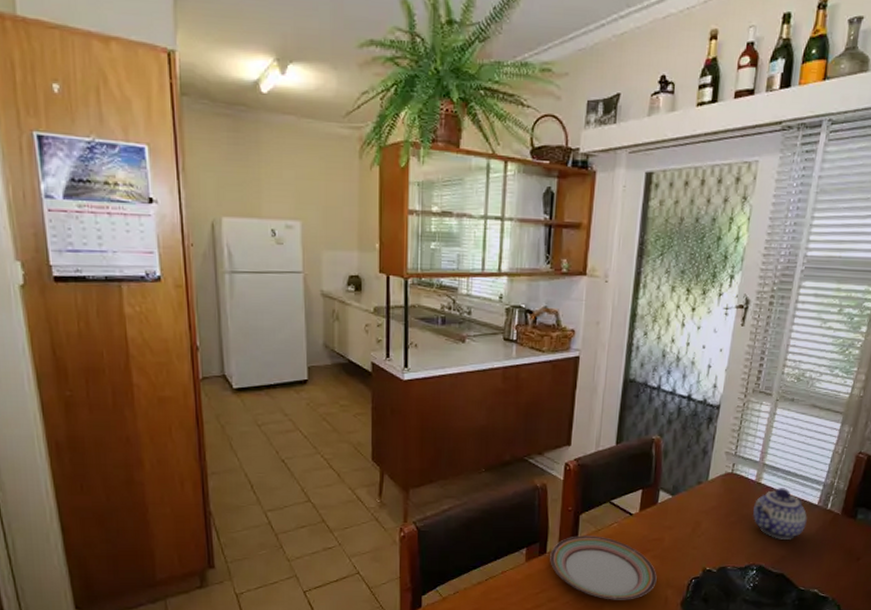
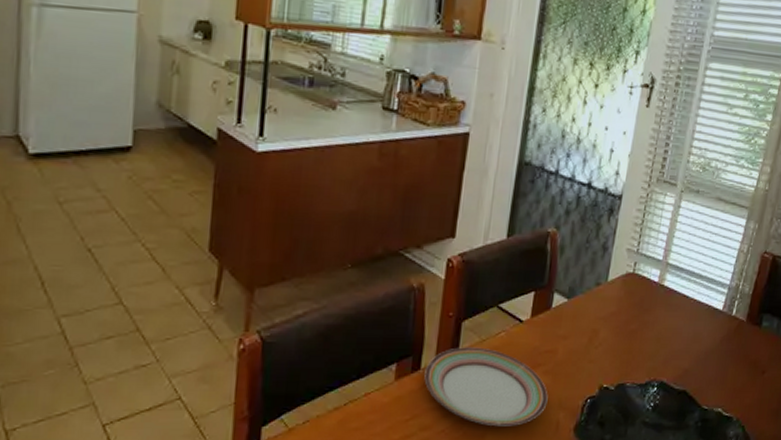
teapot: present [753,488,807,539] -> none [654,291,712,350]

